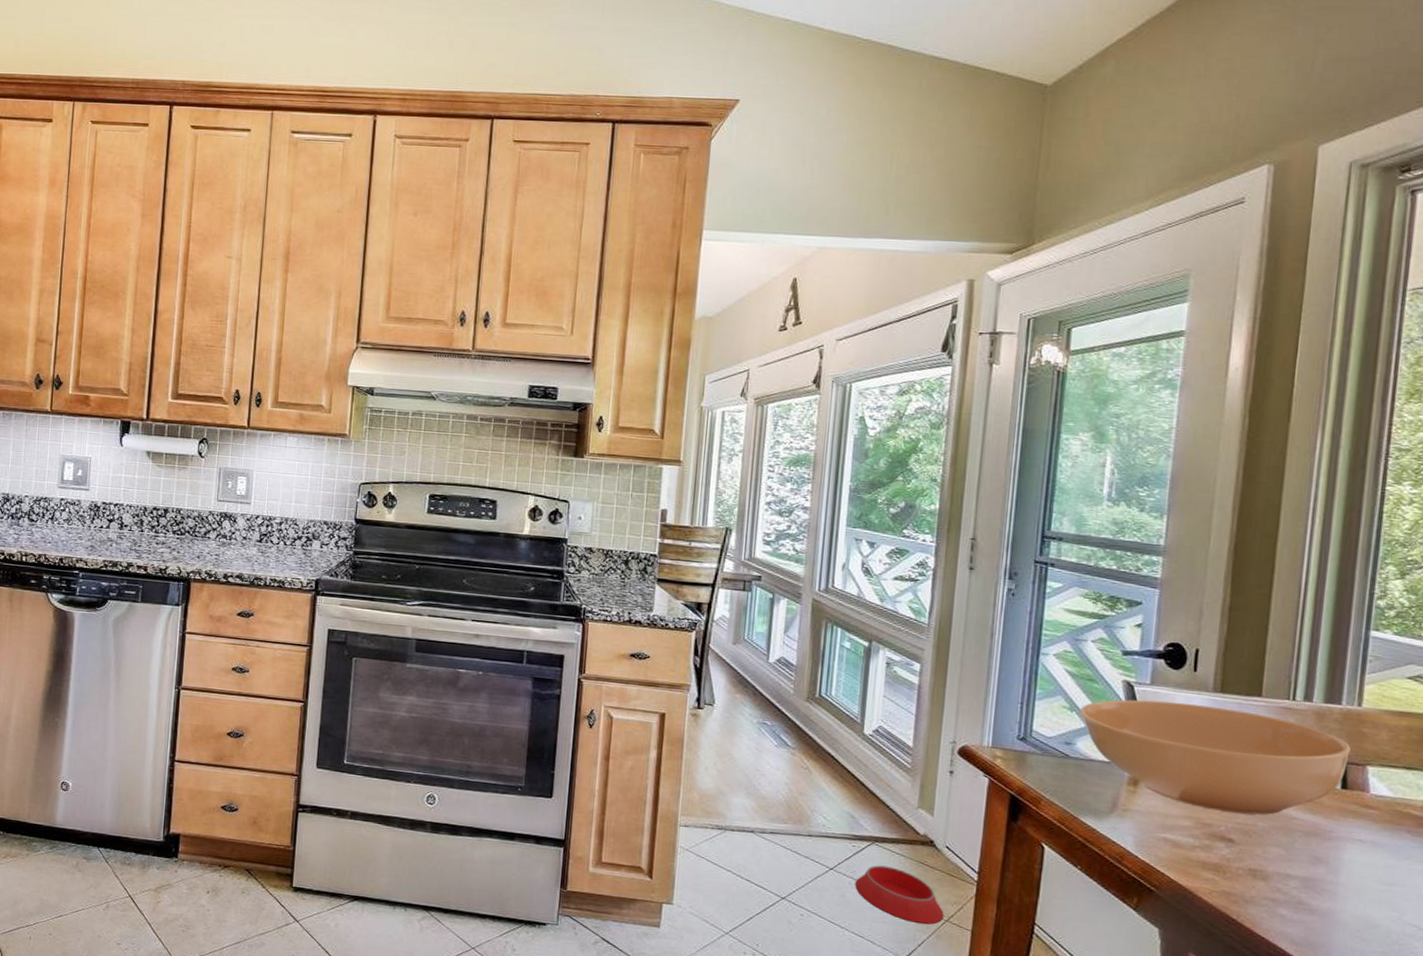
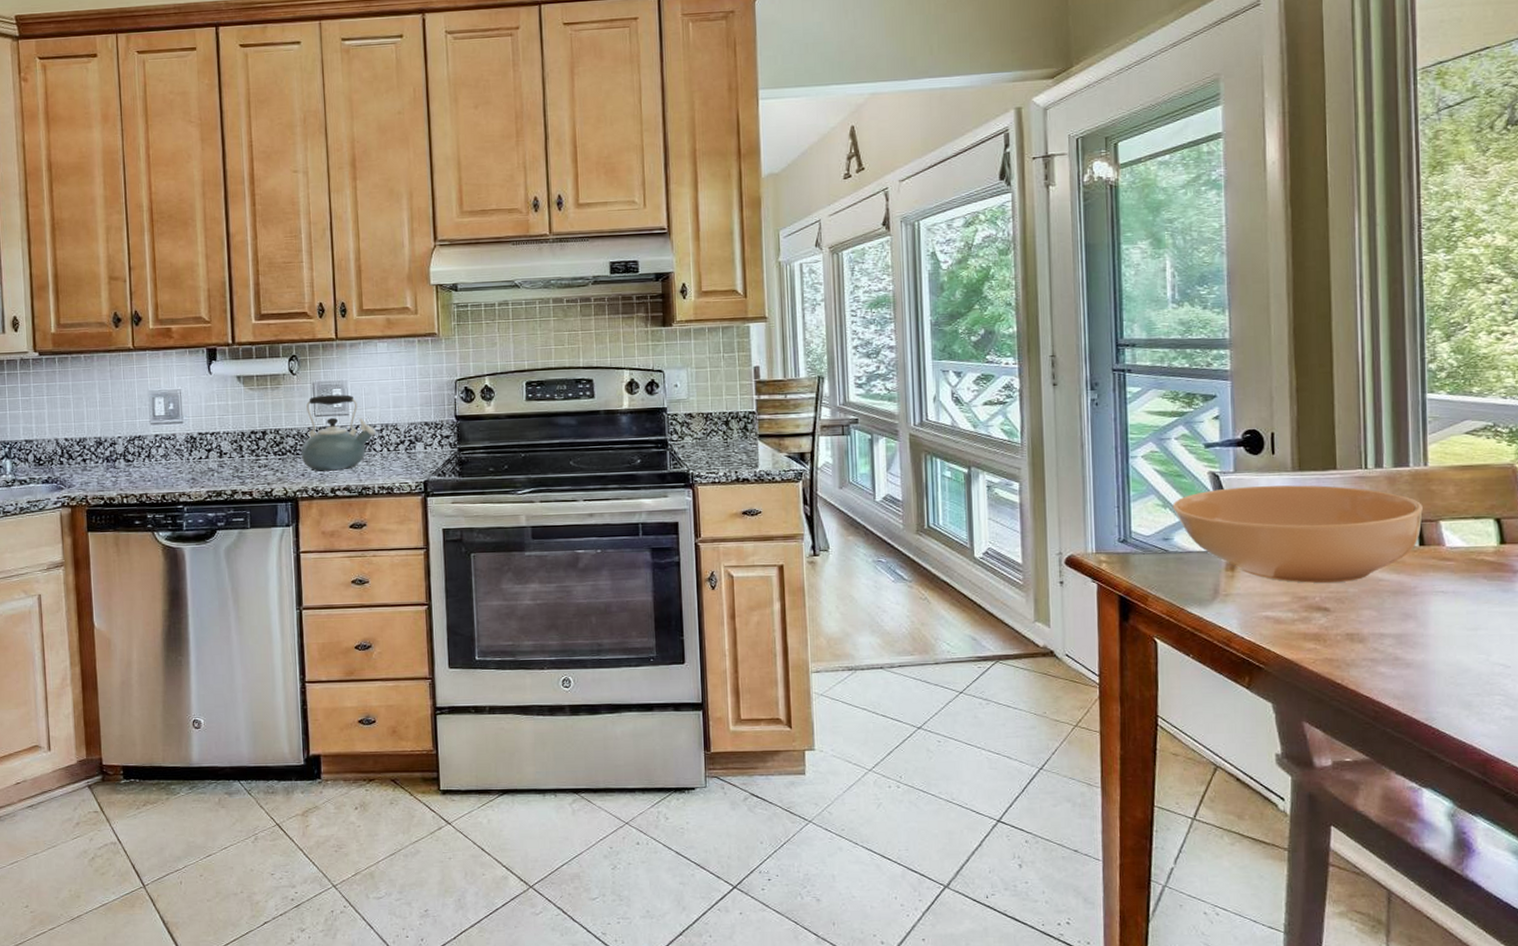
kettle: none [199,481,275,557] -> present [301,394,376,471]
pet bowl: present [855,865,944,924] -> none [985,682,1073,732]

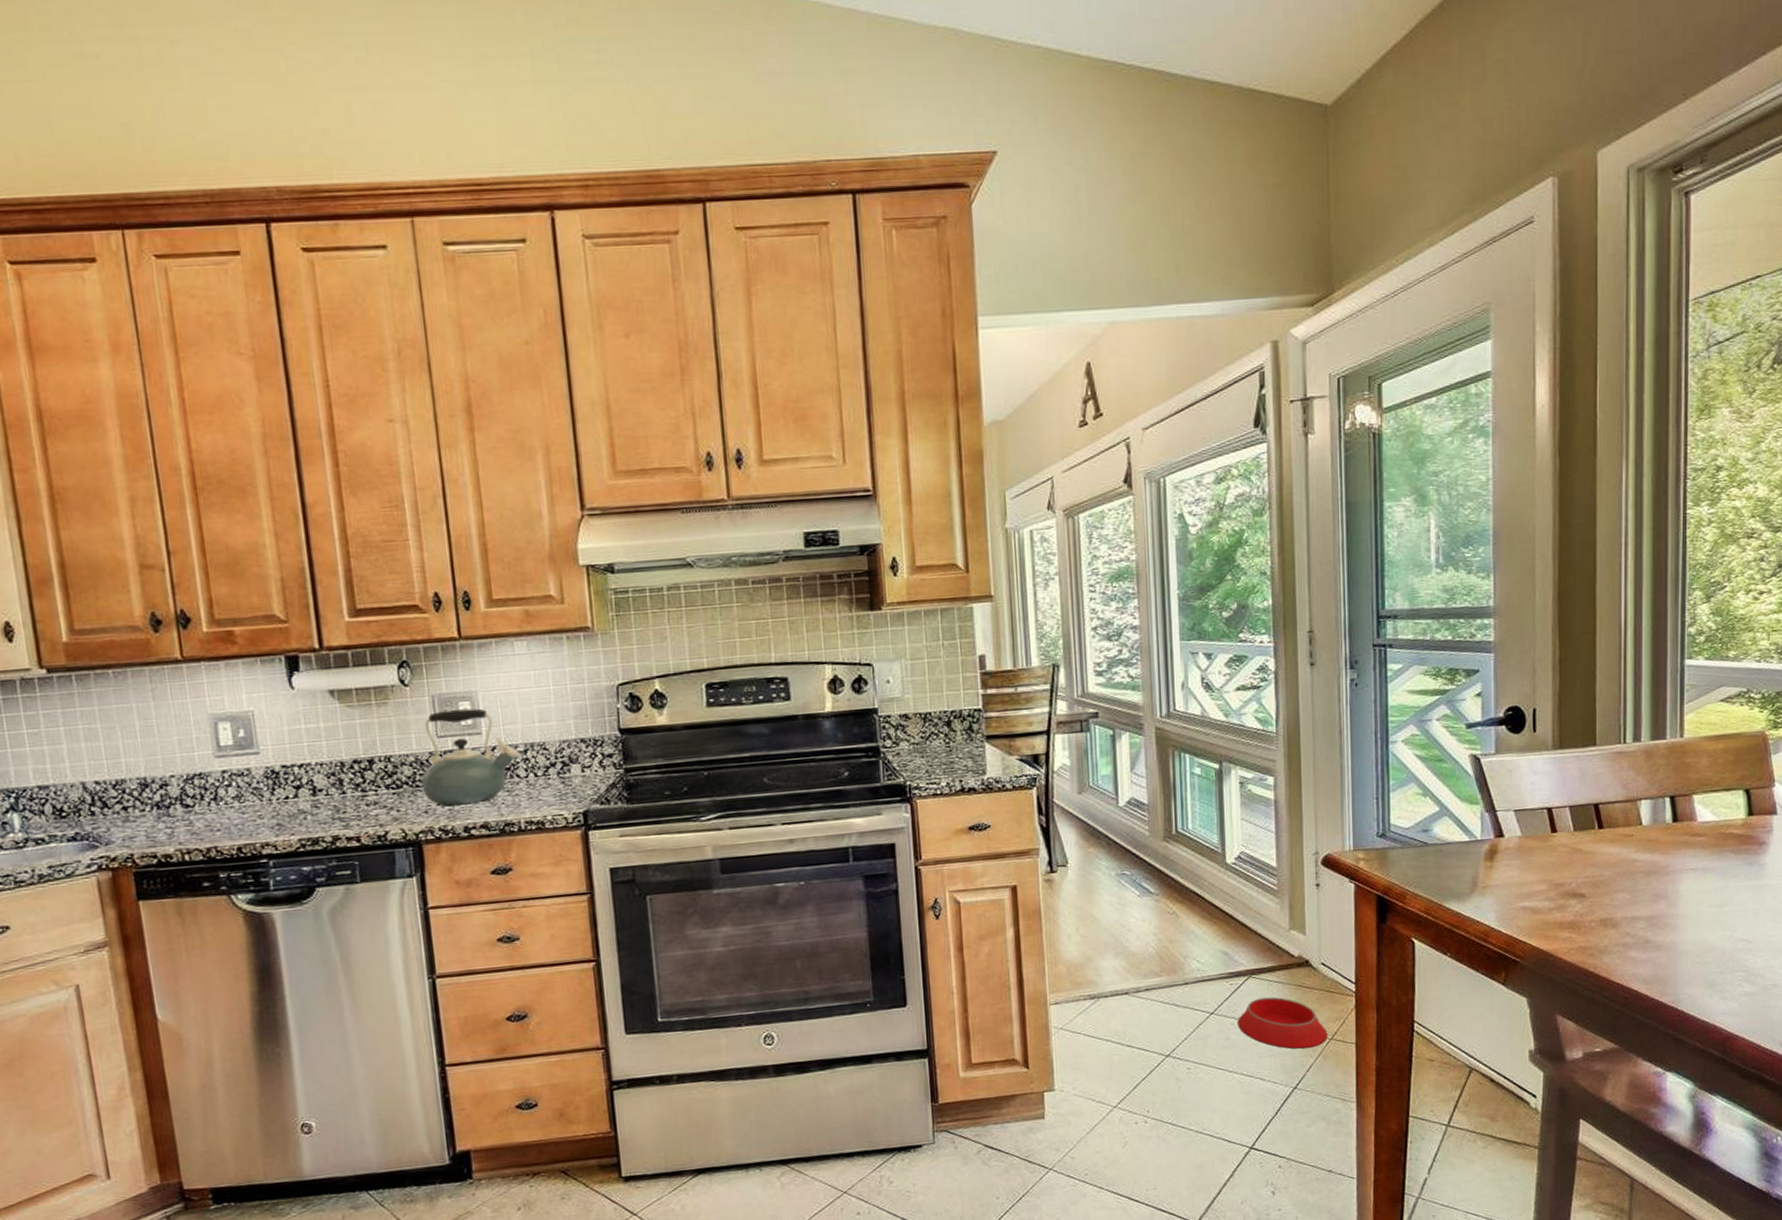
pet bowl: none [985,682,1073,732] -> present [1238,996,1328,1049]
bowl: present [1172,485,1424,583] -> none [1432,763,1678,869]

